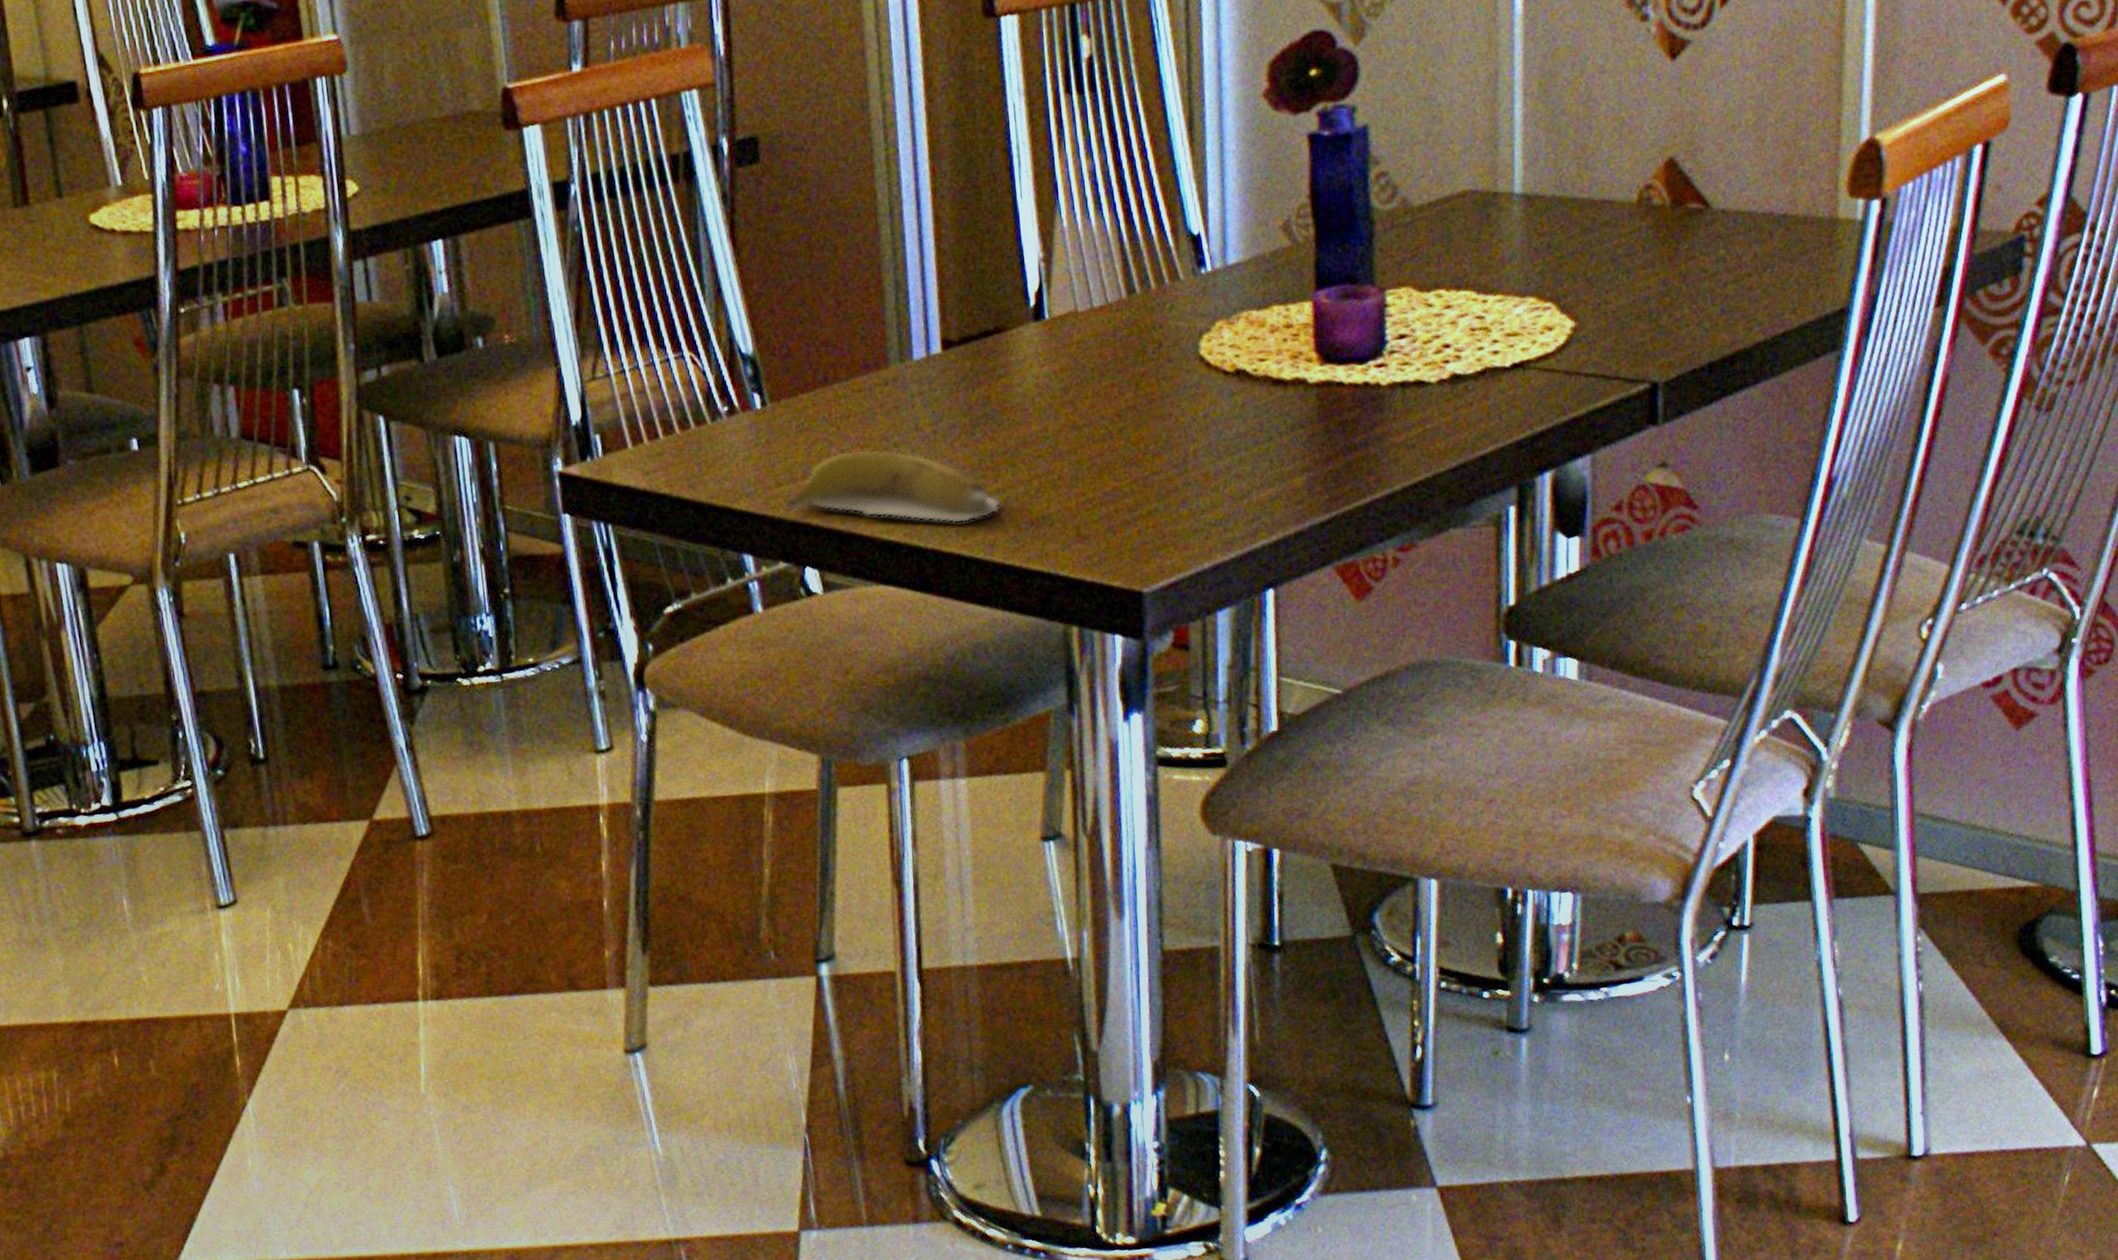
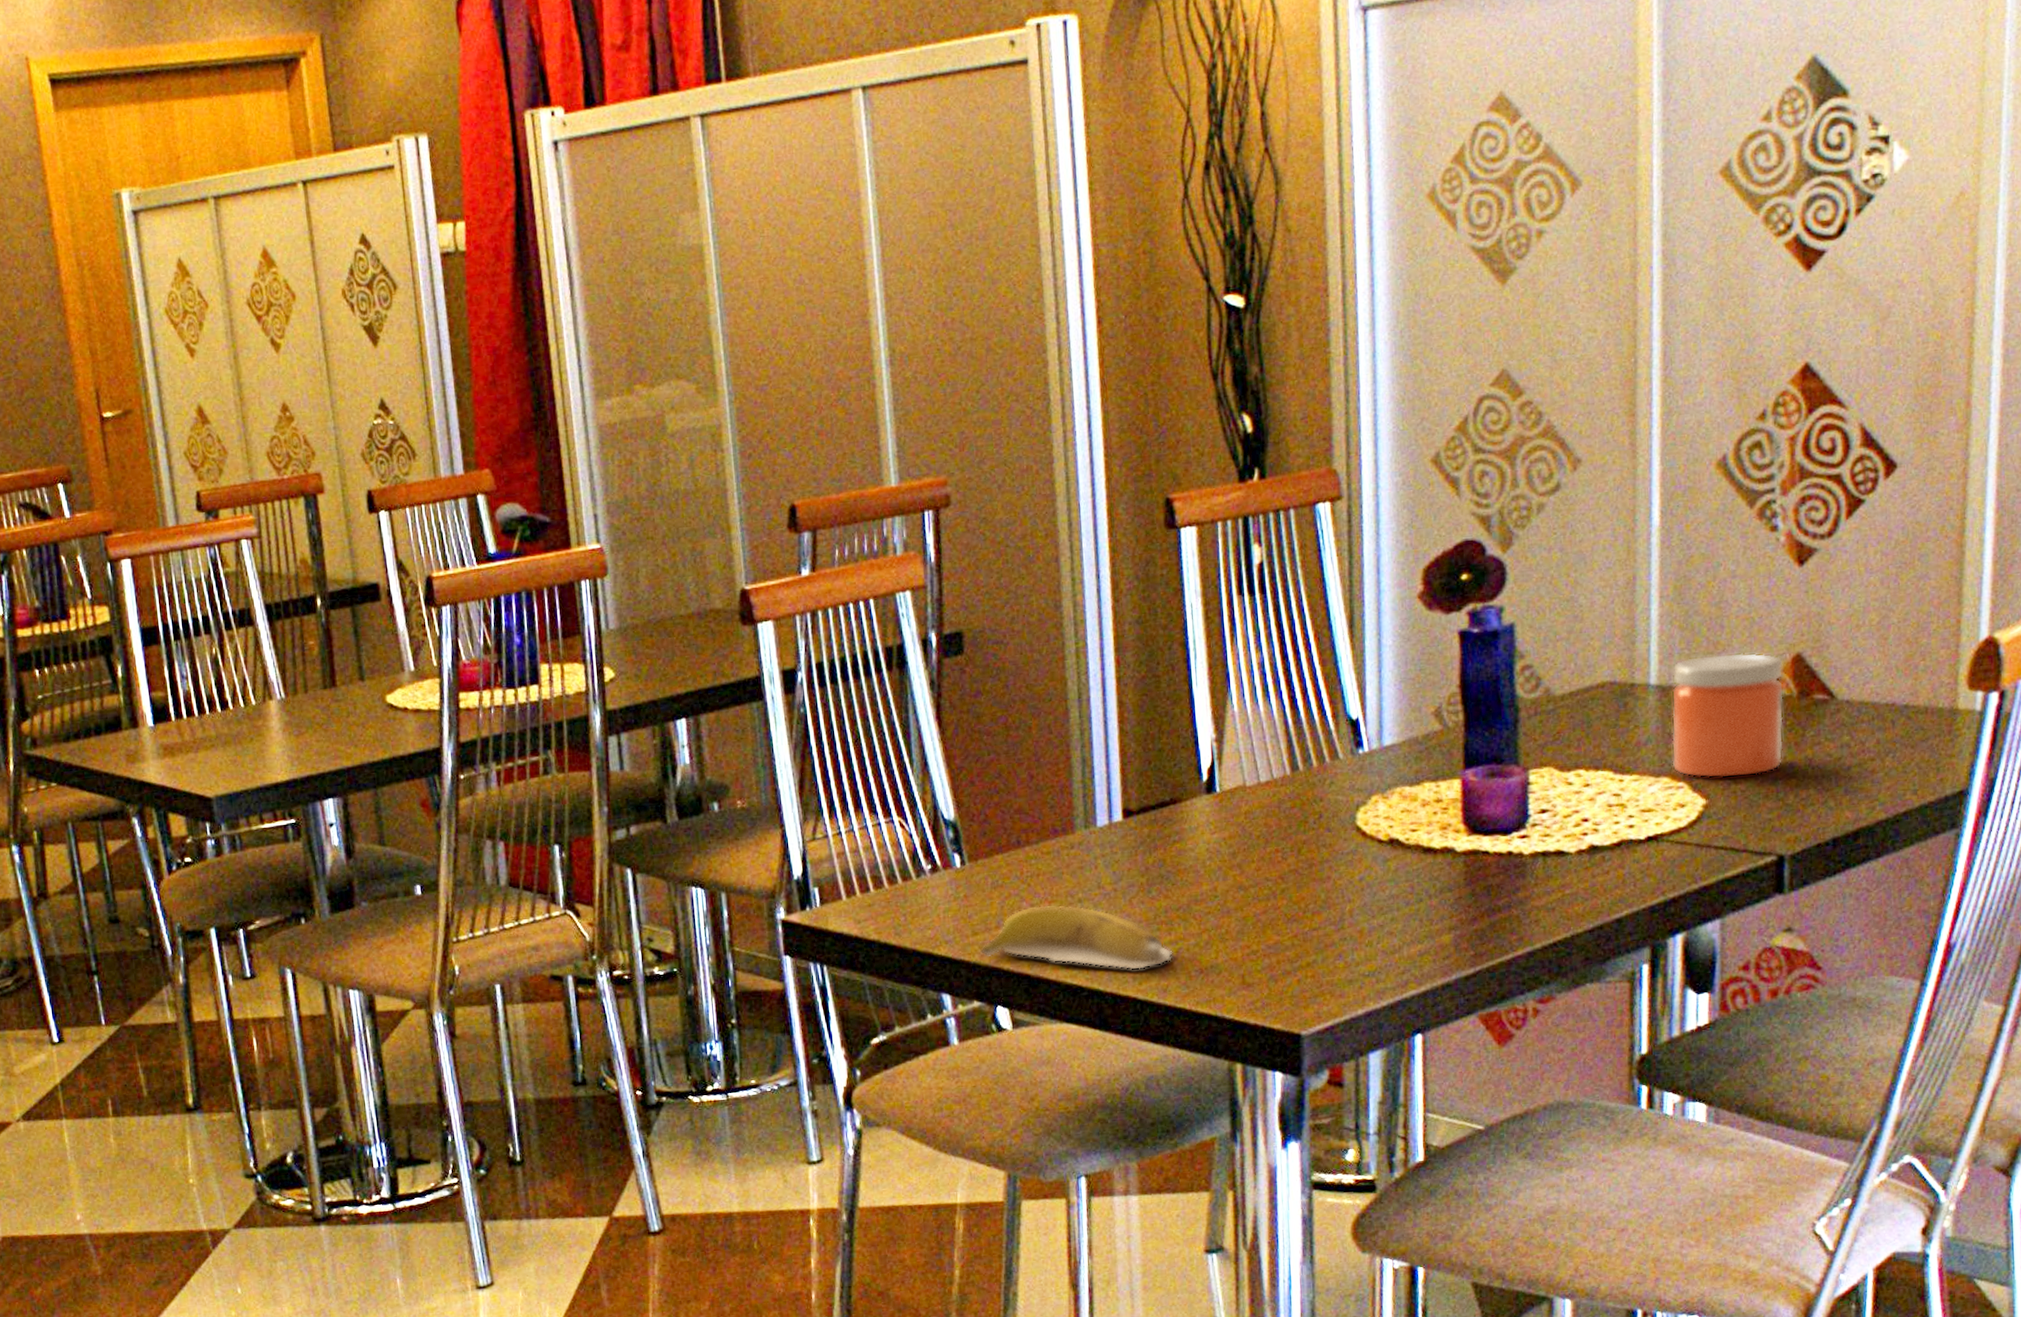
jam jar: none [1537,157,1656,298] -> present [1671,652,1784,778]

